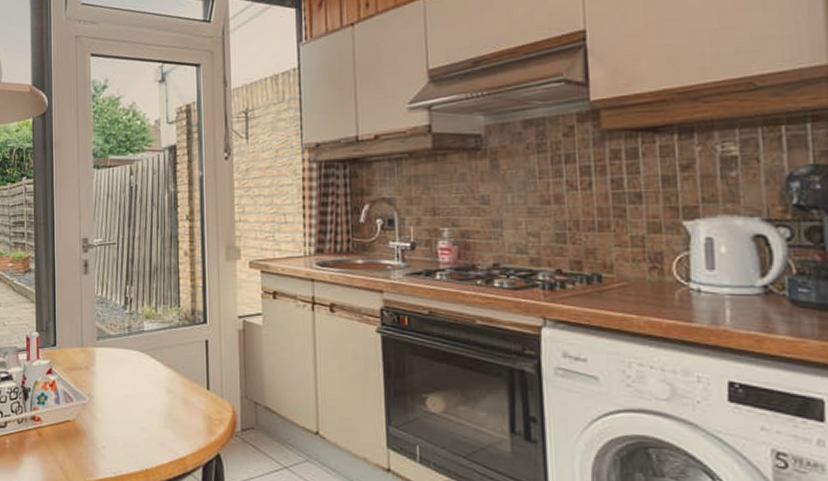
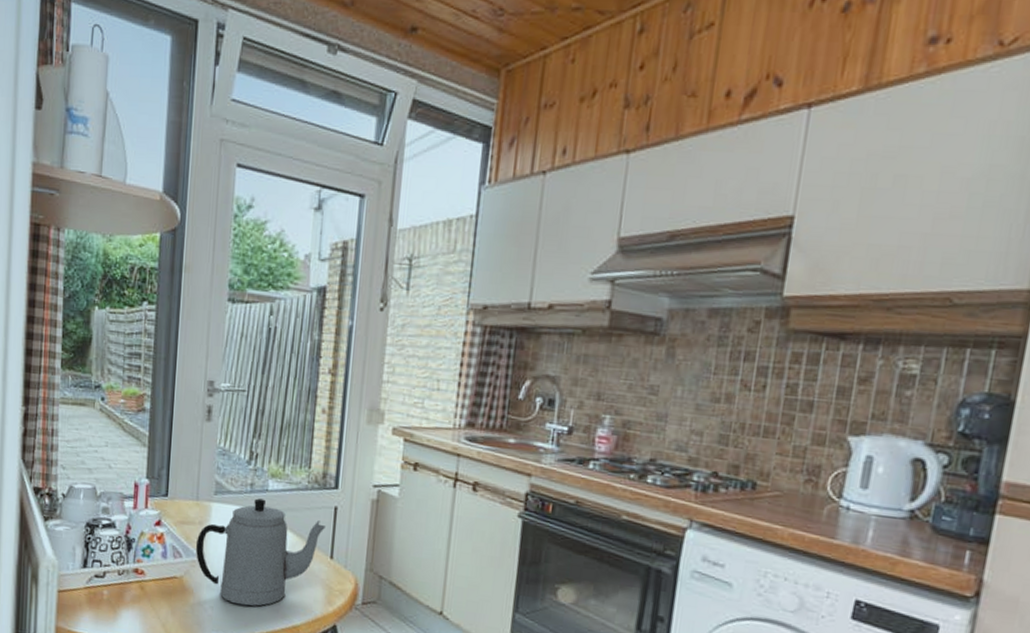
teapot: none [84,339,199,443] -> present [195,498,326,606]

